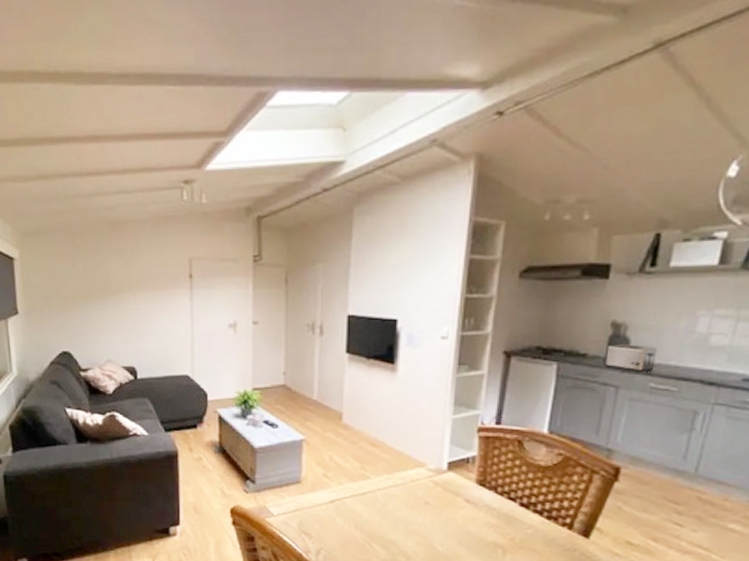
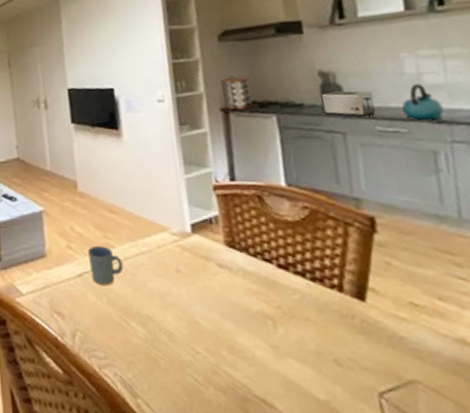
mug: none [343,476,376,512] -> present [88,246,124,286]
spice rack: none [509,316,542,355] -> present [220,74,255,111]
kettle: none [680,344,720,382] -> present [401,83,445,121]

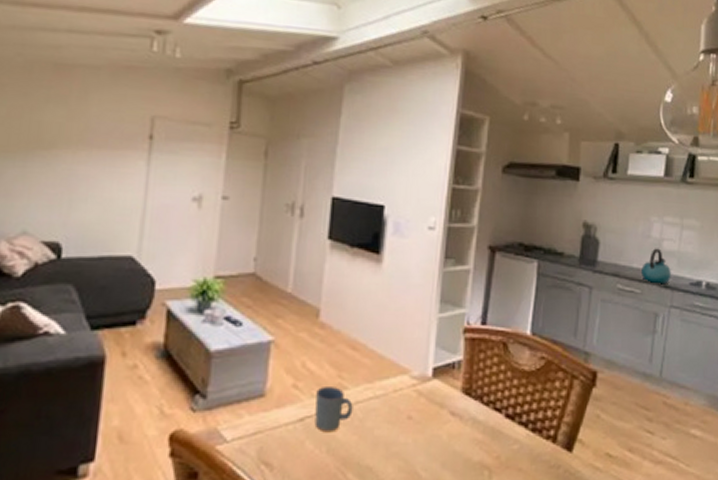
spice rack: present [220,74,255,111] -> none [494,211,523,251]
toaster: present [321,90,376,118] -> none [579,243,622,274]

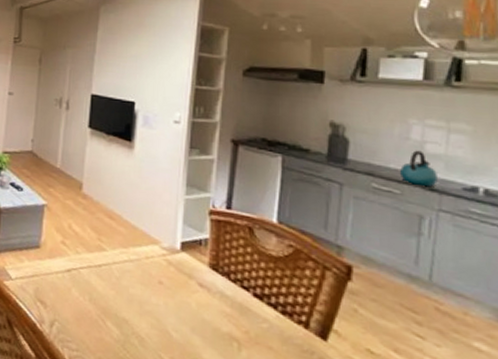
mug: present [314,387,353,433] -> none [79,246,111,285]

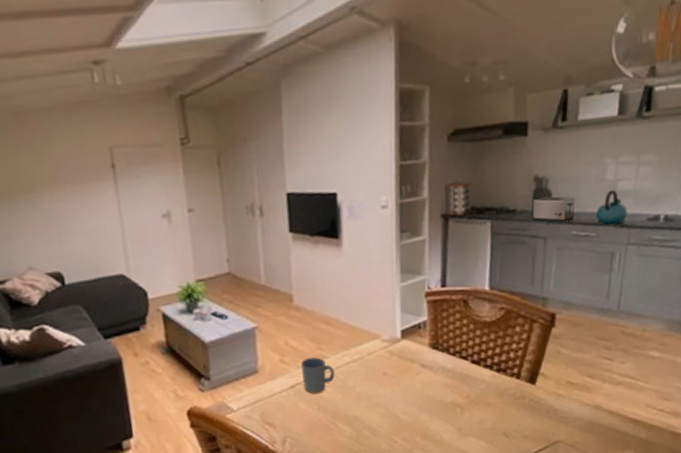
mug: none [79,246,111,285] -> present [301,357,335,395]
spice rack: none [237,109,265,145] -> present [444,178,473,217]
toaster: none [327,142,376,173] -> present [532,196,576,223]

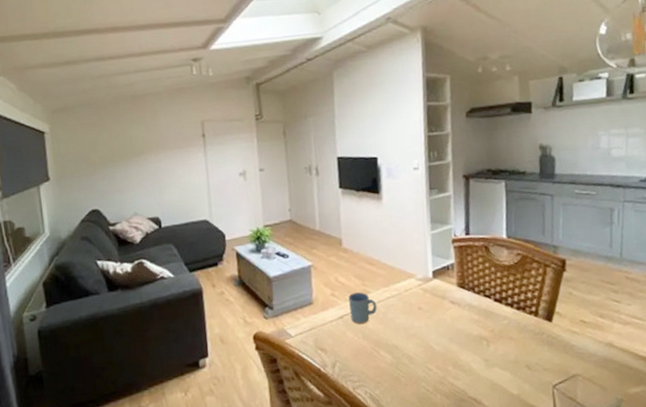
spice rack: present [444,178,473,217] -> none [465,146,489,177]
toaster: present [532,196,576,223] -> none [539,161,576,183]
kettle: present [596,189,628,225] -> none [594,156,623,186]

